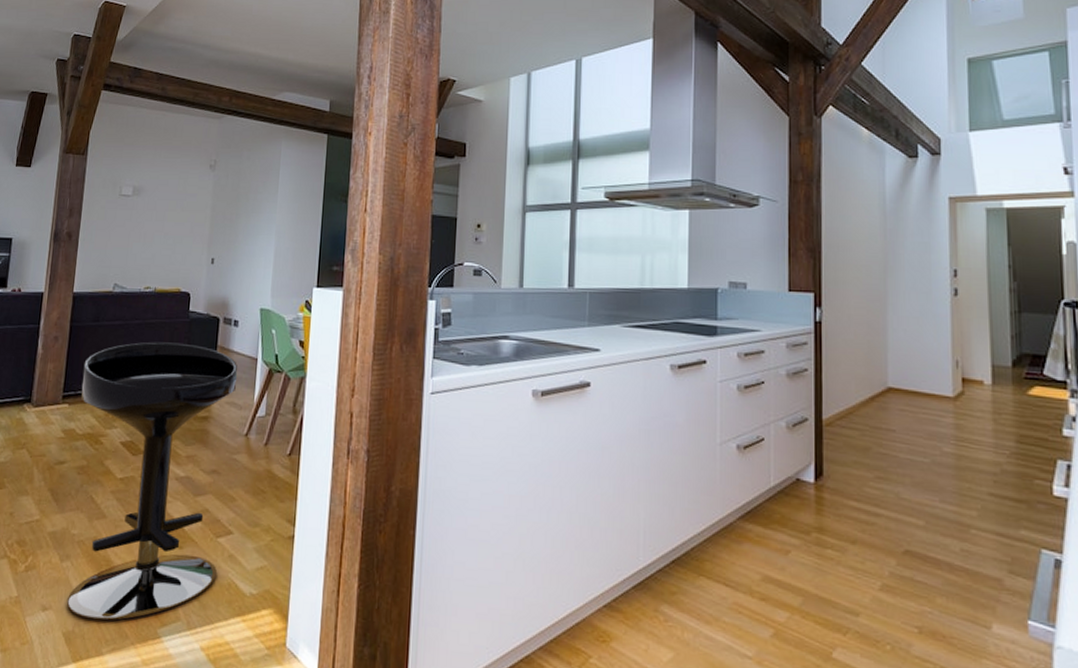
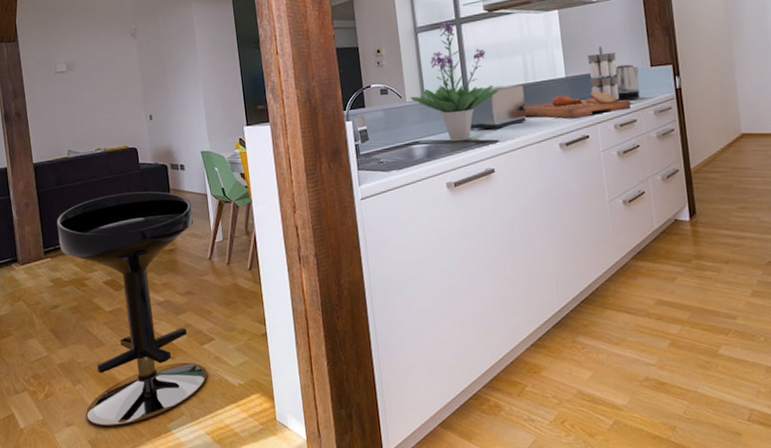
potted plant: none [506,203,609,344] -> present [410,21,499,142]
toaster: none [570,285,638,336] -> present [469,84,527,130]
cutting board: none [636,307,759,338] -> present [525,91,631,119]
spice rack: none [715,257,750,327] -> present [587,45,620,102]
kettle: none [736,284,773,326] -> present [606,64,640,101]

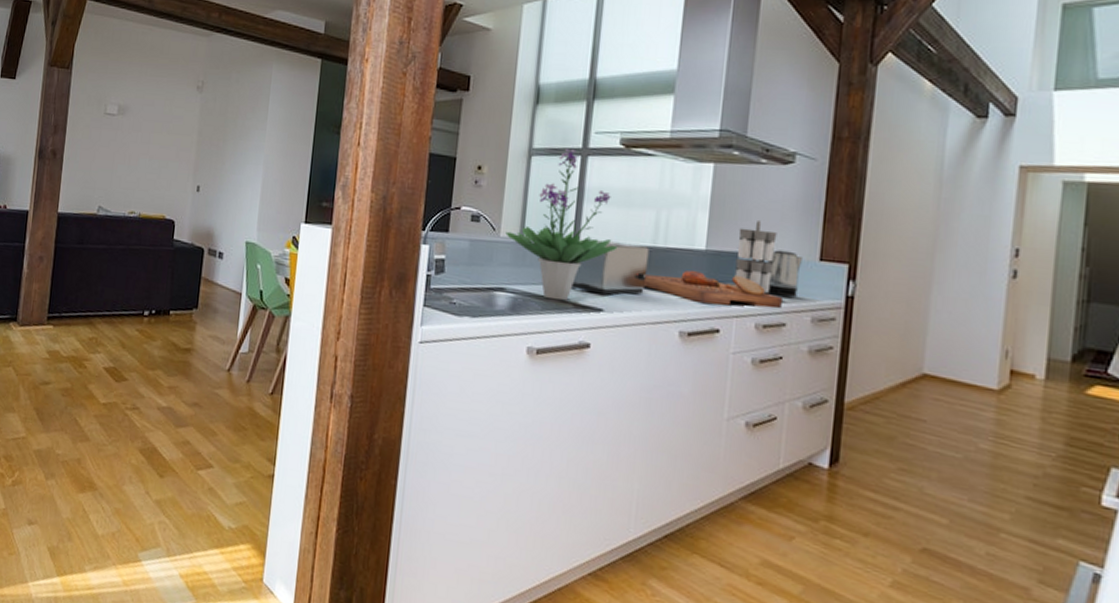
bar stool: present [56,191,208,427] -> none [51,268,221,541]

